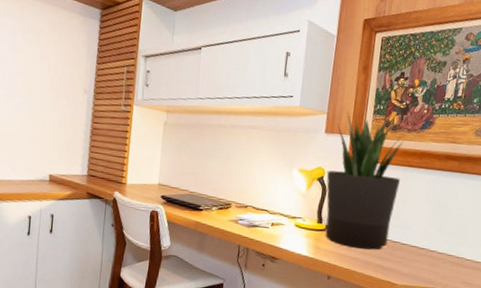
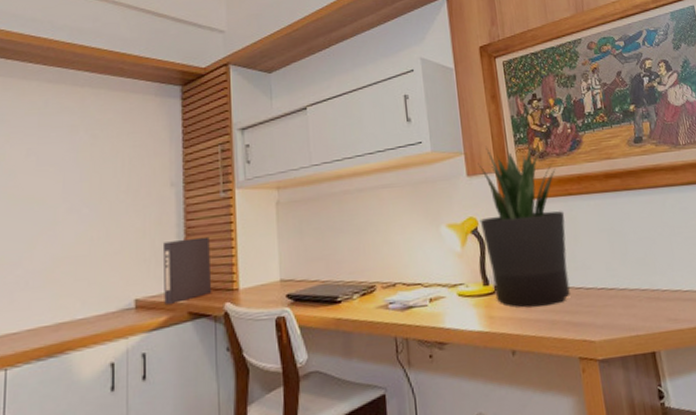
binder: none [70,136,109,184] -> present [162,236,212,304]

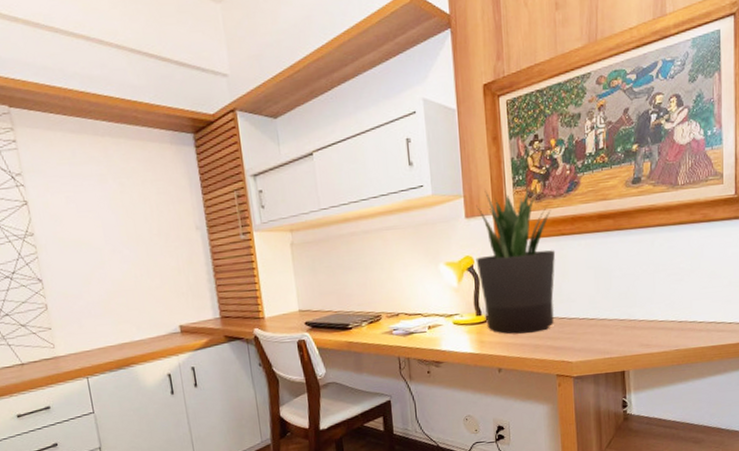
binder: present [162,236,212,304] -> none [195,274,243,330]

